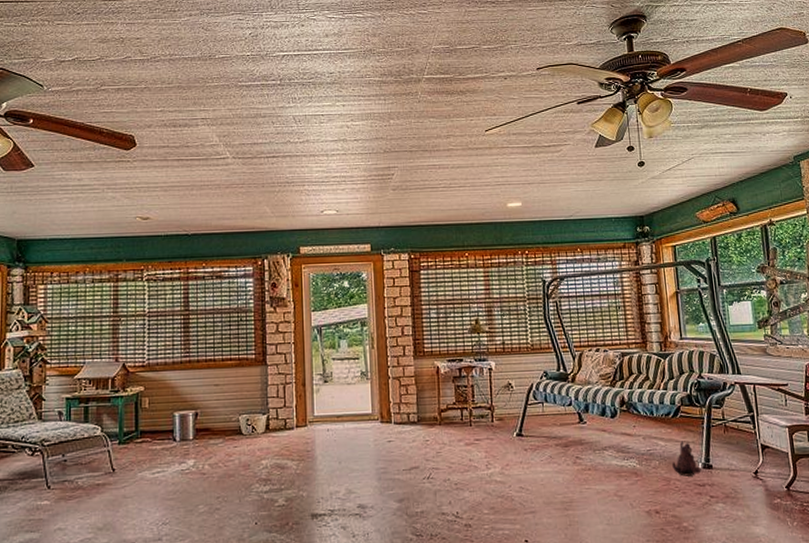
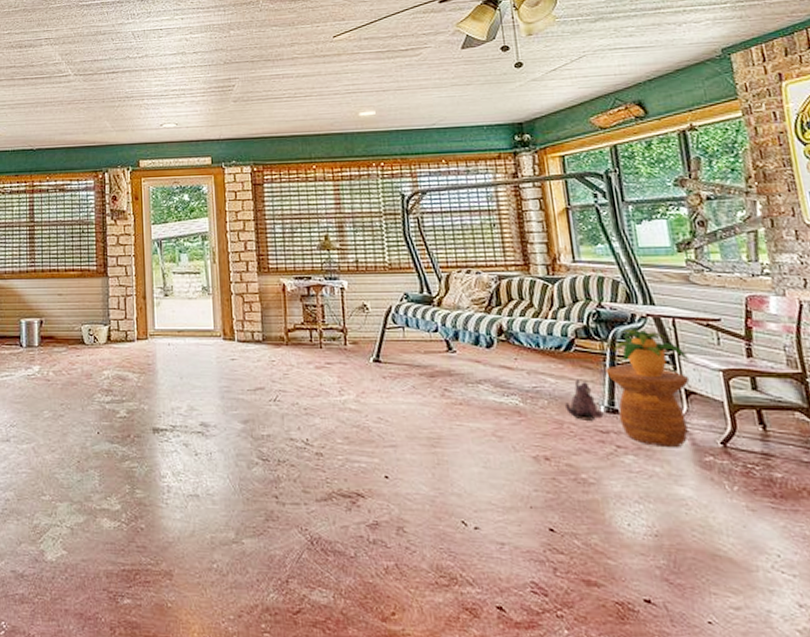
side table: none [702,427,765,495] -> present [604,366,690,448]
potted plant: none [709,393,764,436] -> present [613,326,688,378]

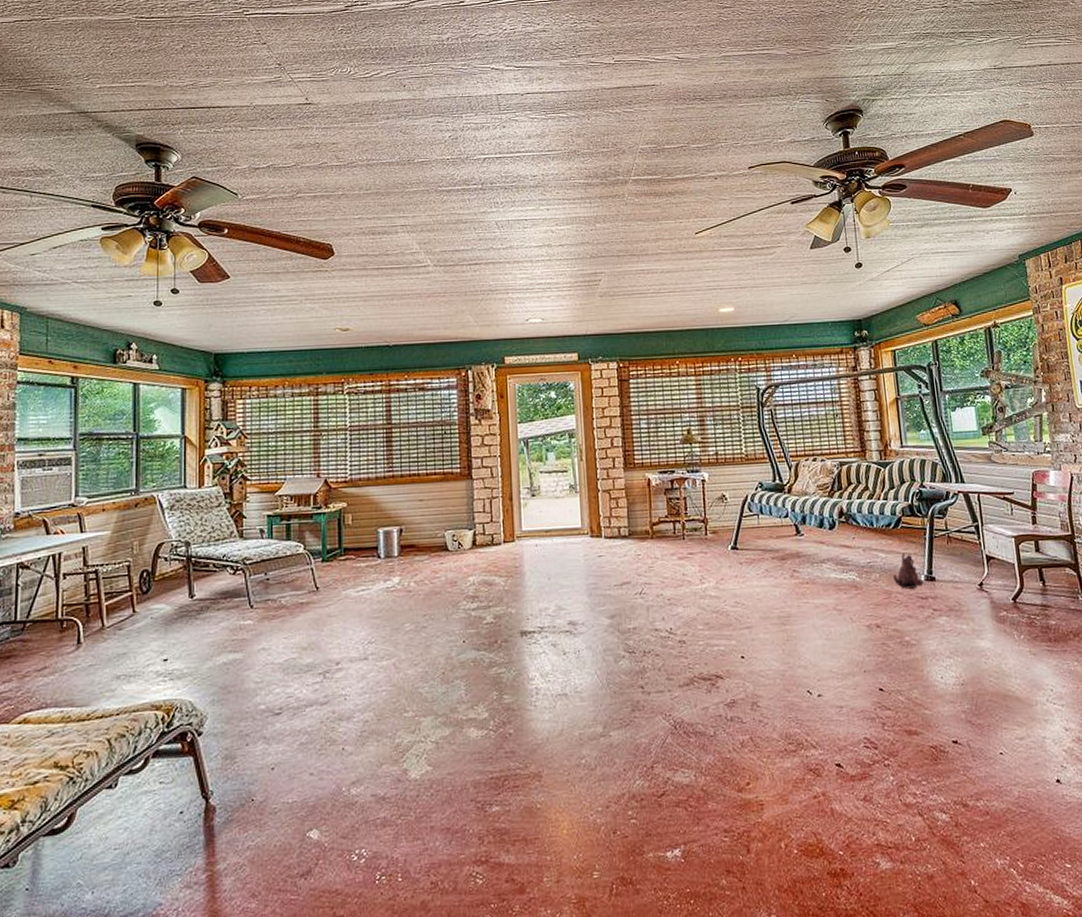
side table: present [604,366,690,448] -> none [924,538,990,608]
potted plant: present [613,326,688,378] -> none [931,502,989,547]

